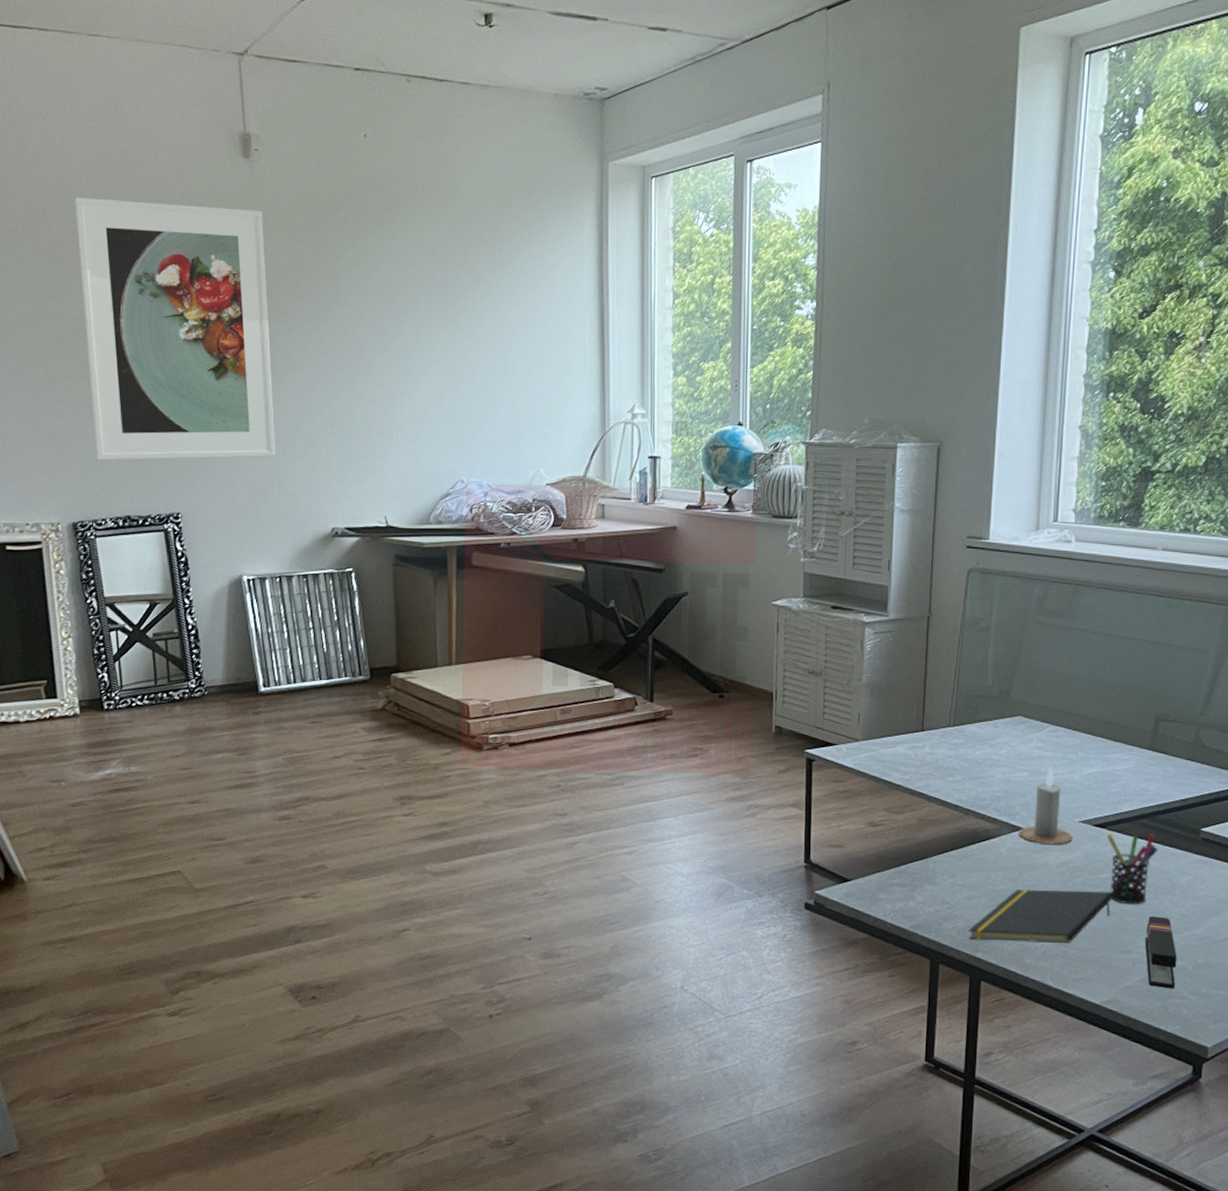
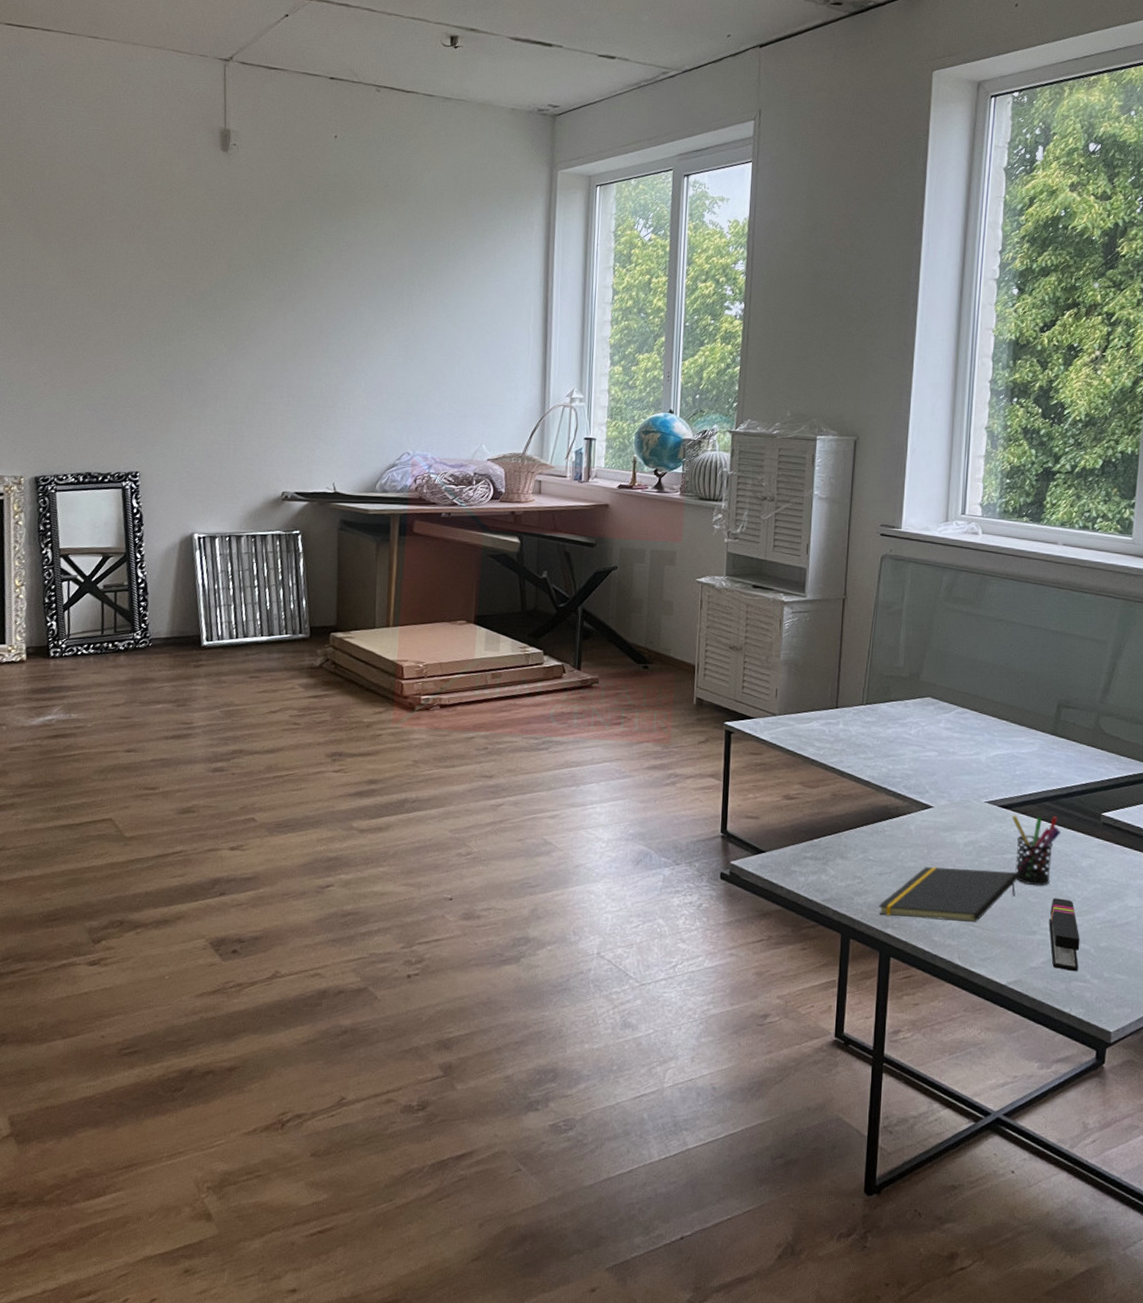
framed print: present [75,196,276,460] -> none [62,178,237,424]
candle: present [1018,767,1073,845] -> none [927,747,980,824]

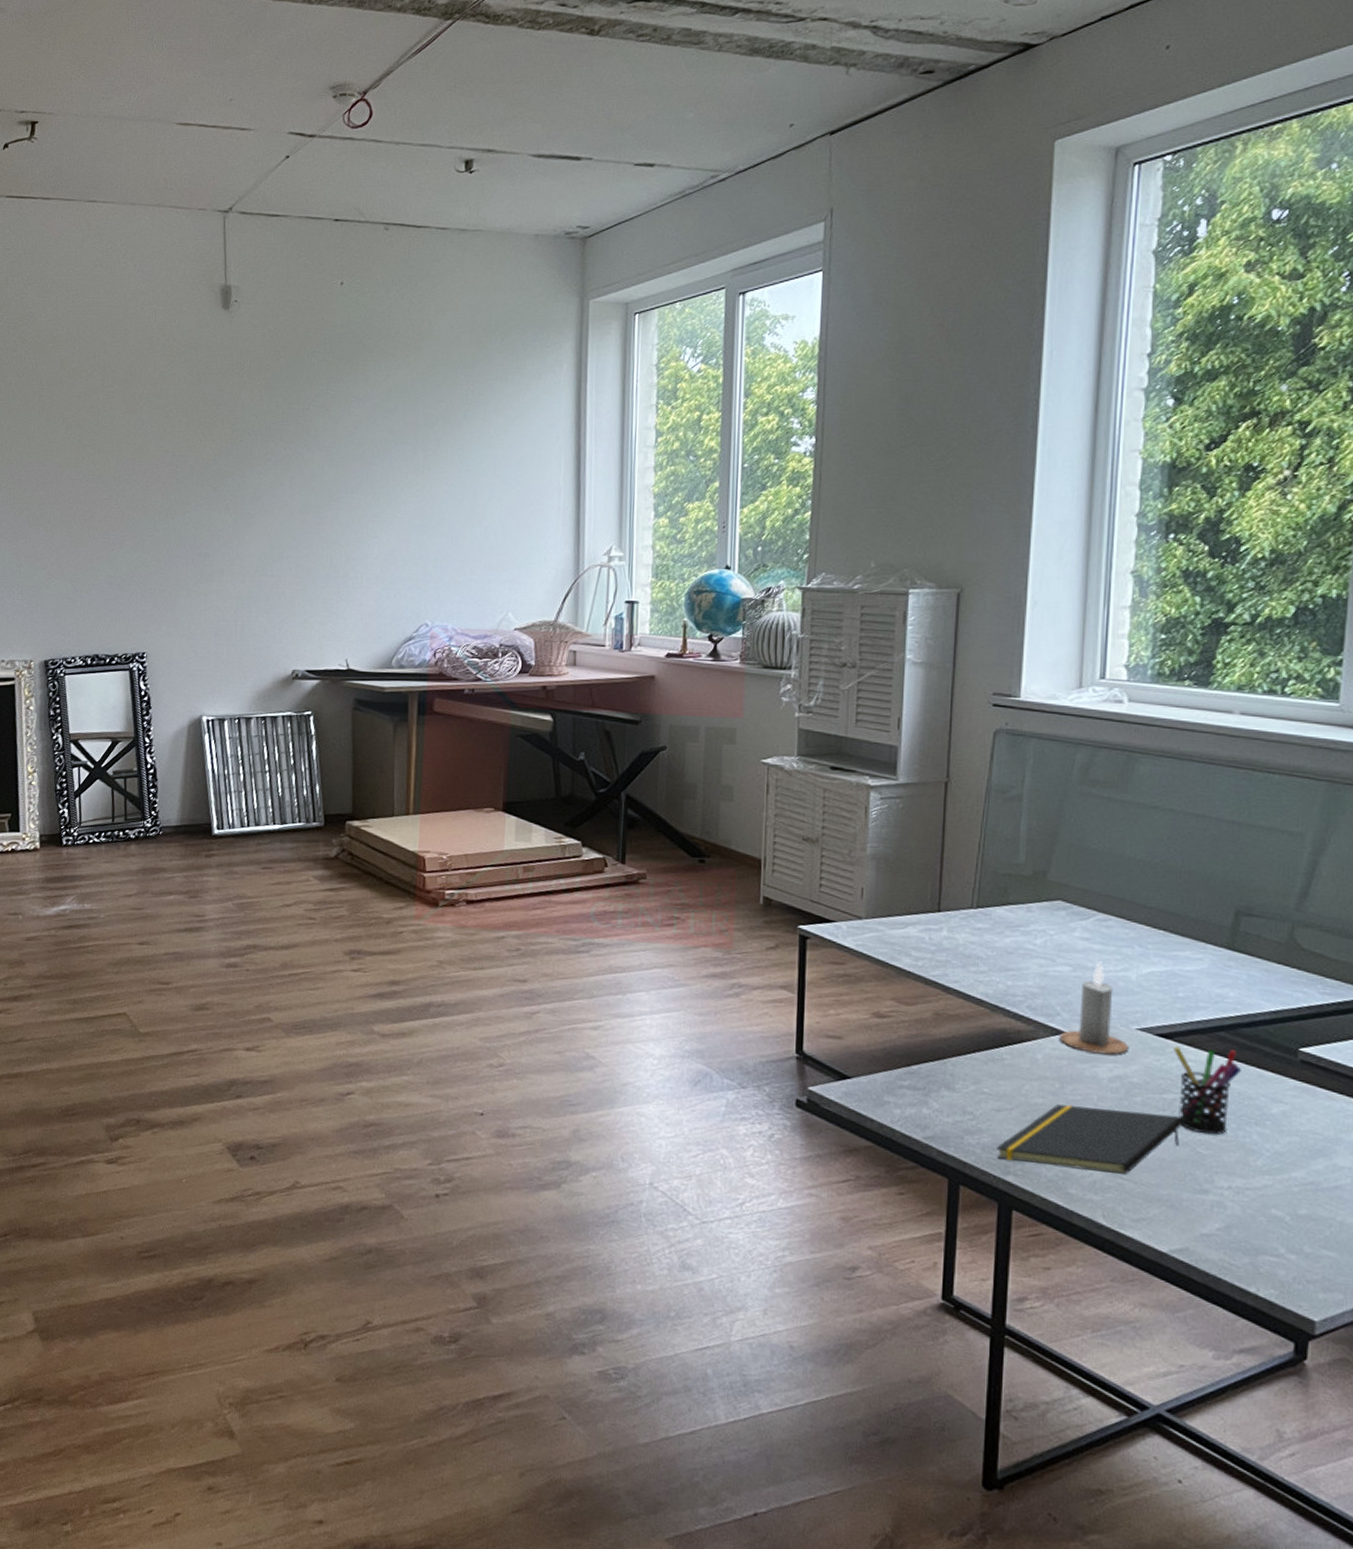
candle: none [927,747,980,824] -> present [1058,961,1129,1055]
stapler: present [1049,898,1080,972] -> none [1226,1150,1270,1244]

